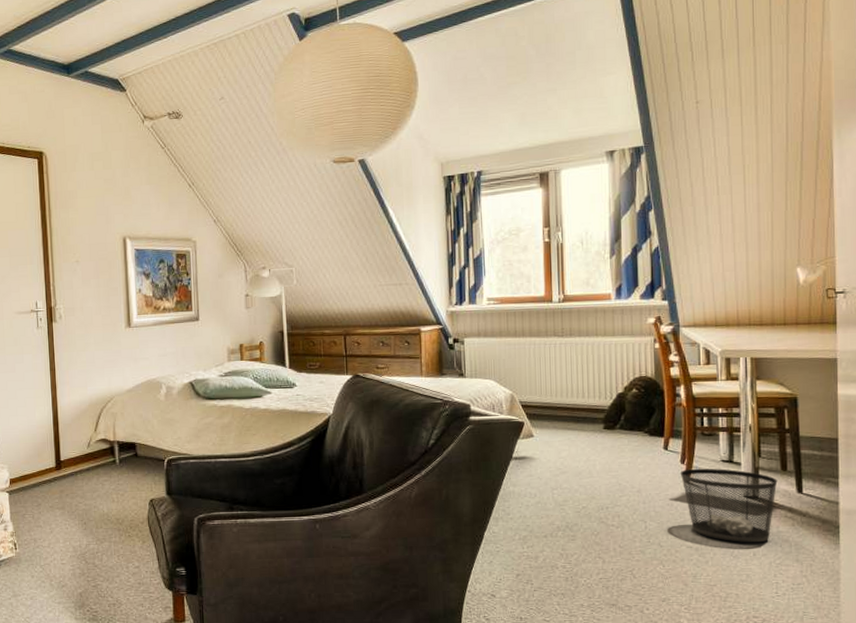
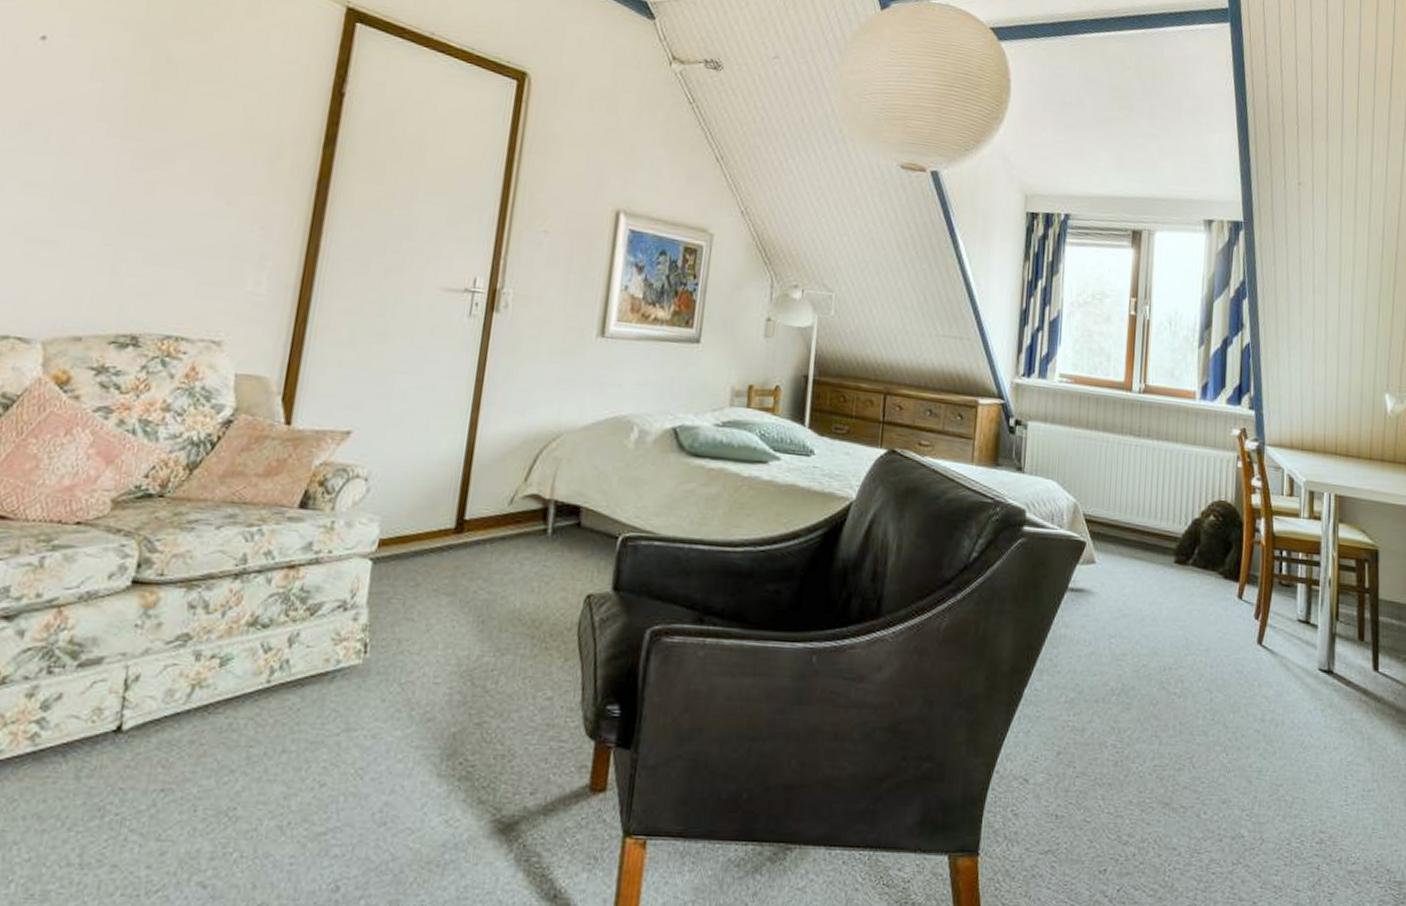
waste bin: present [680,468,778,543] -> none [1253,626,1354,732]

